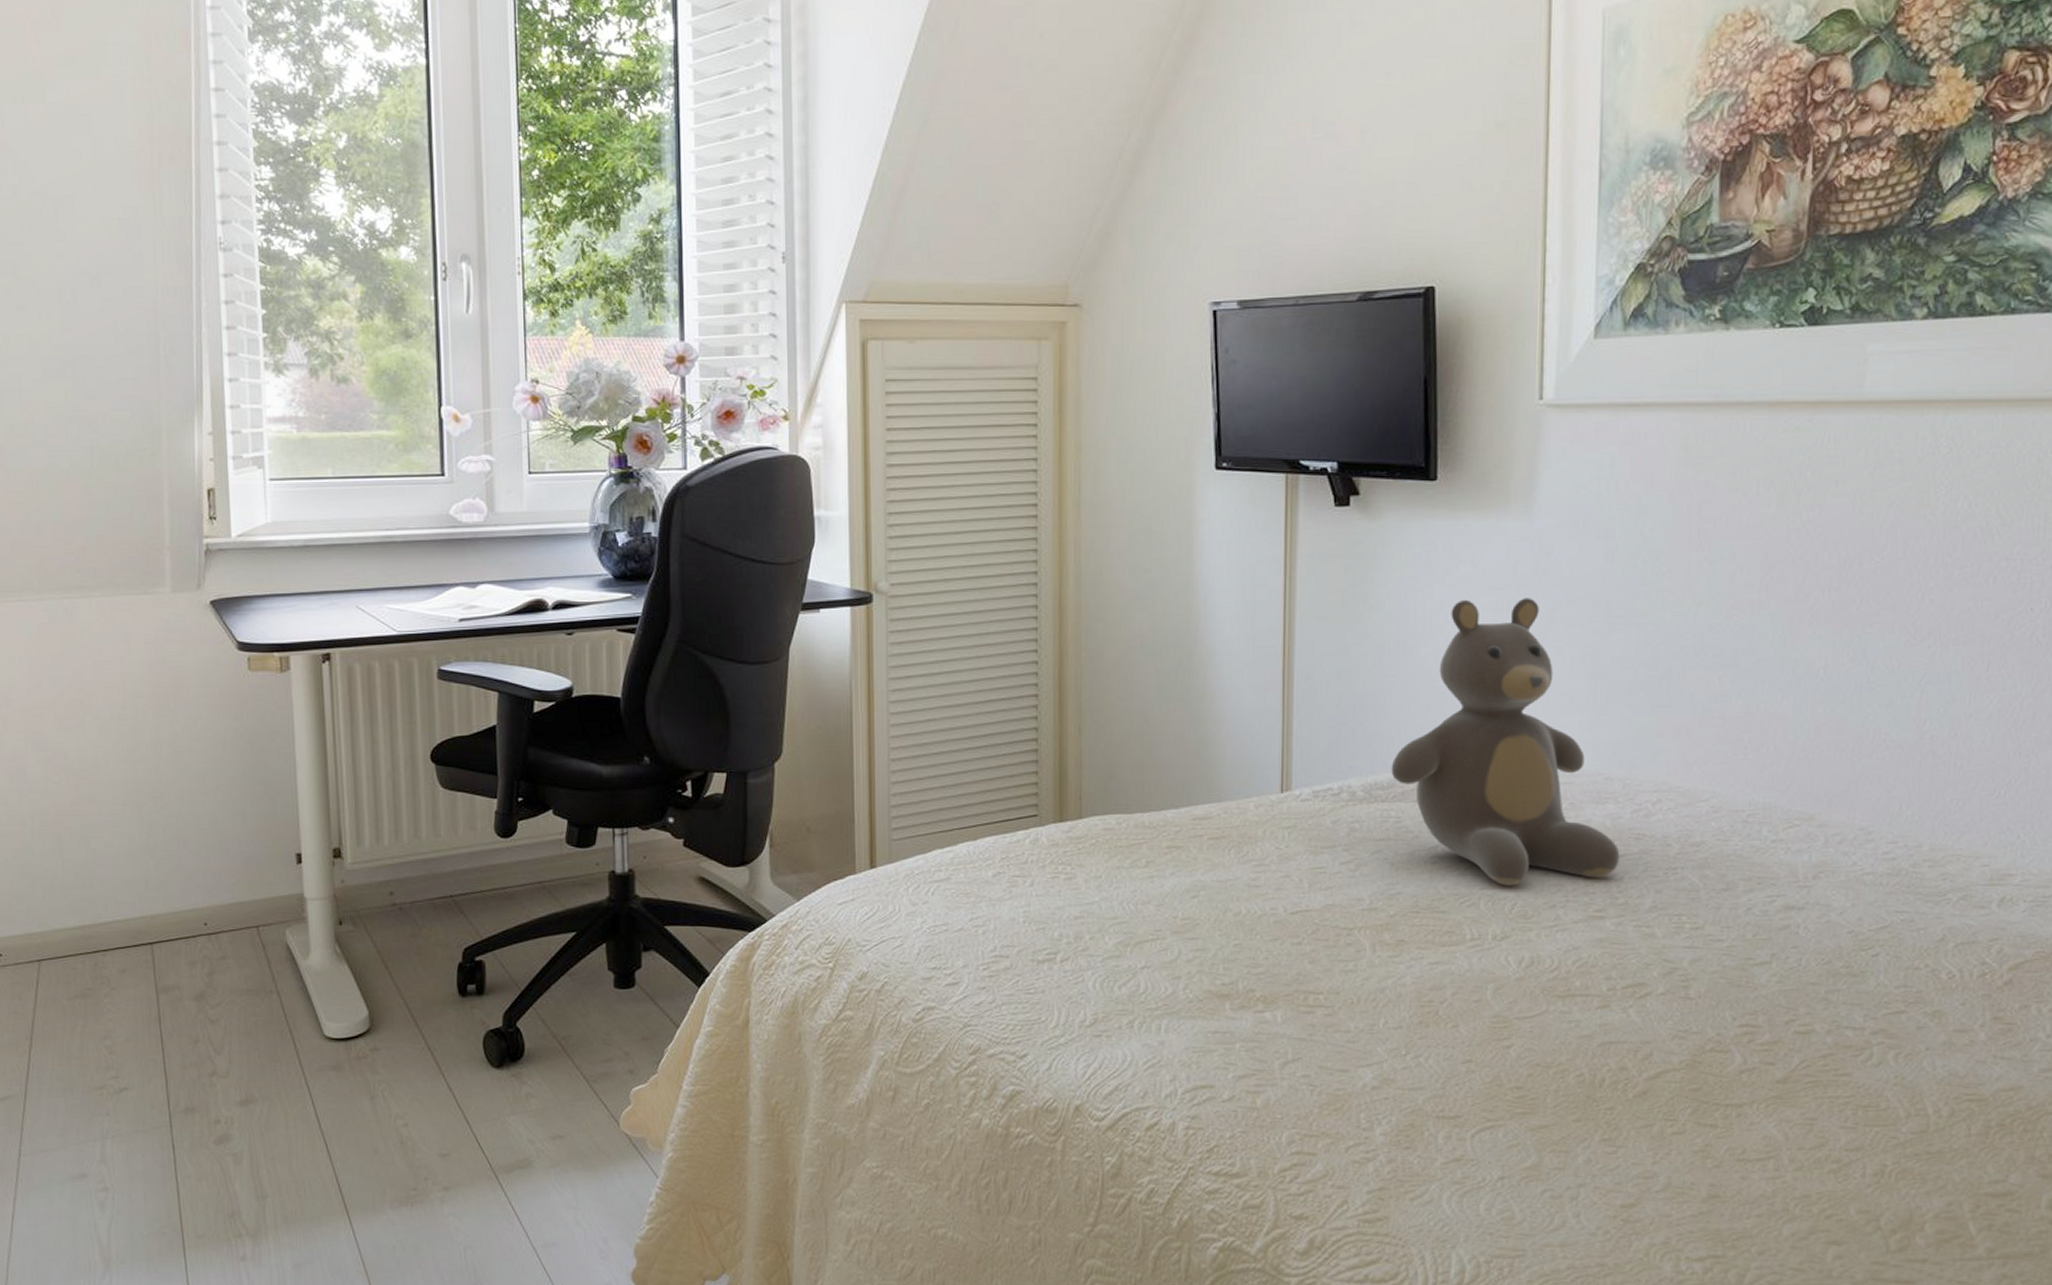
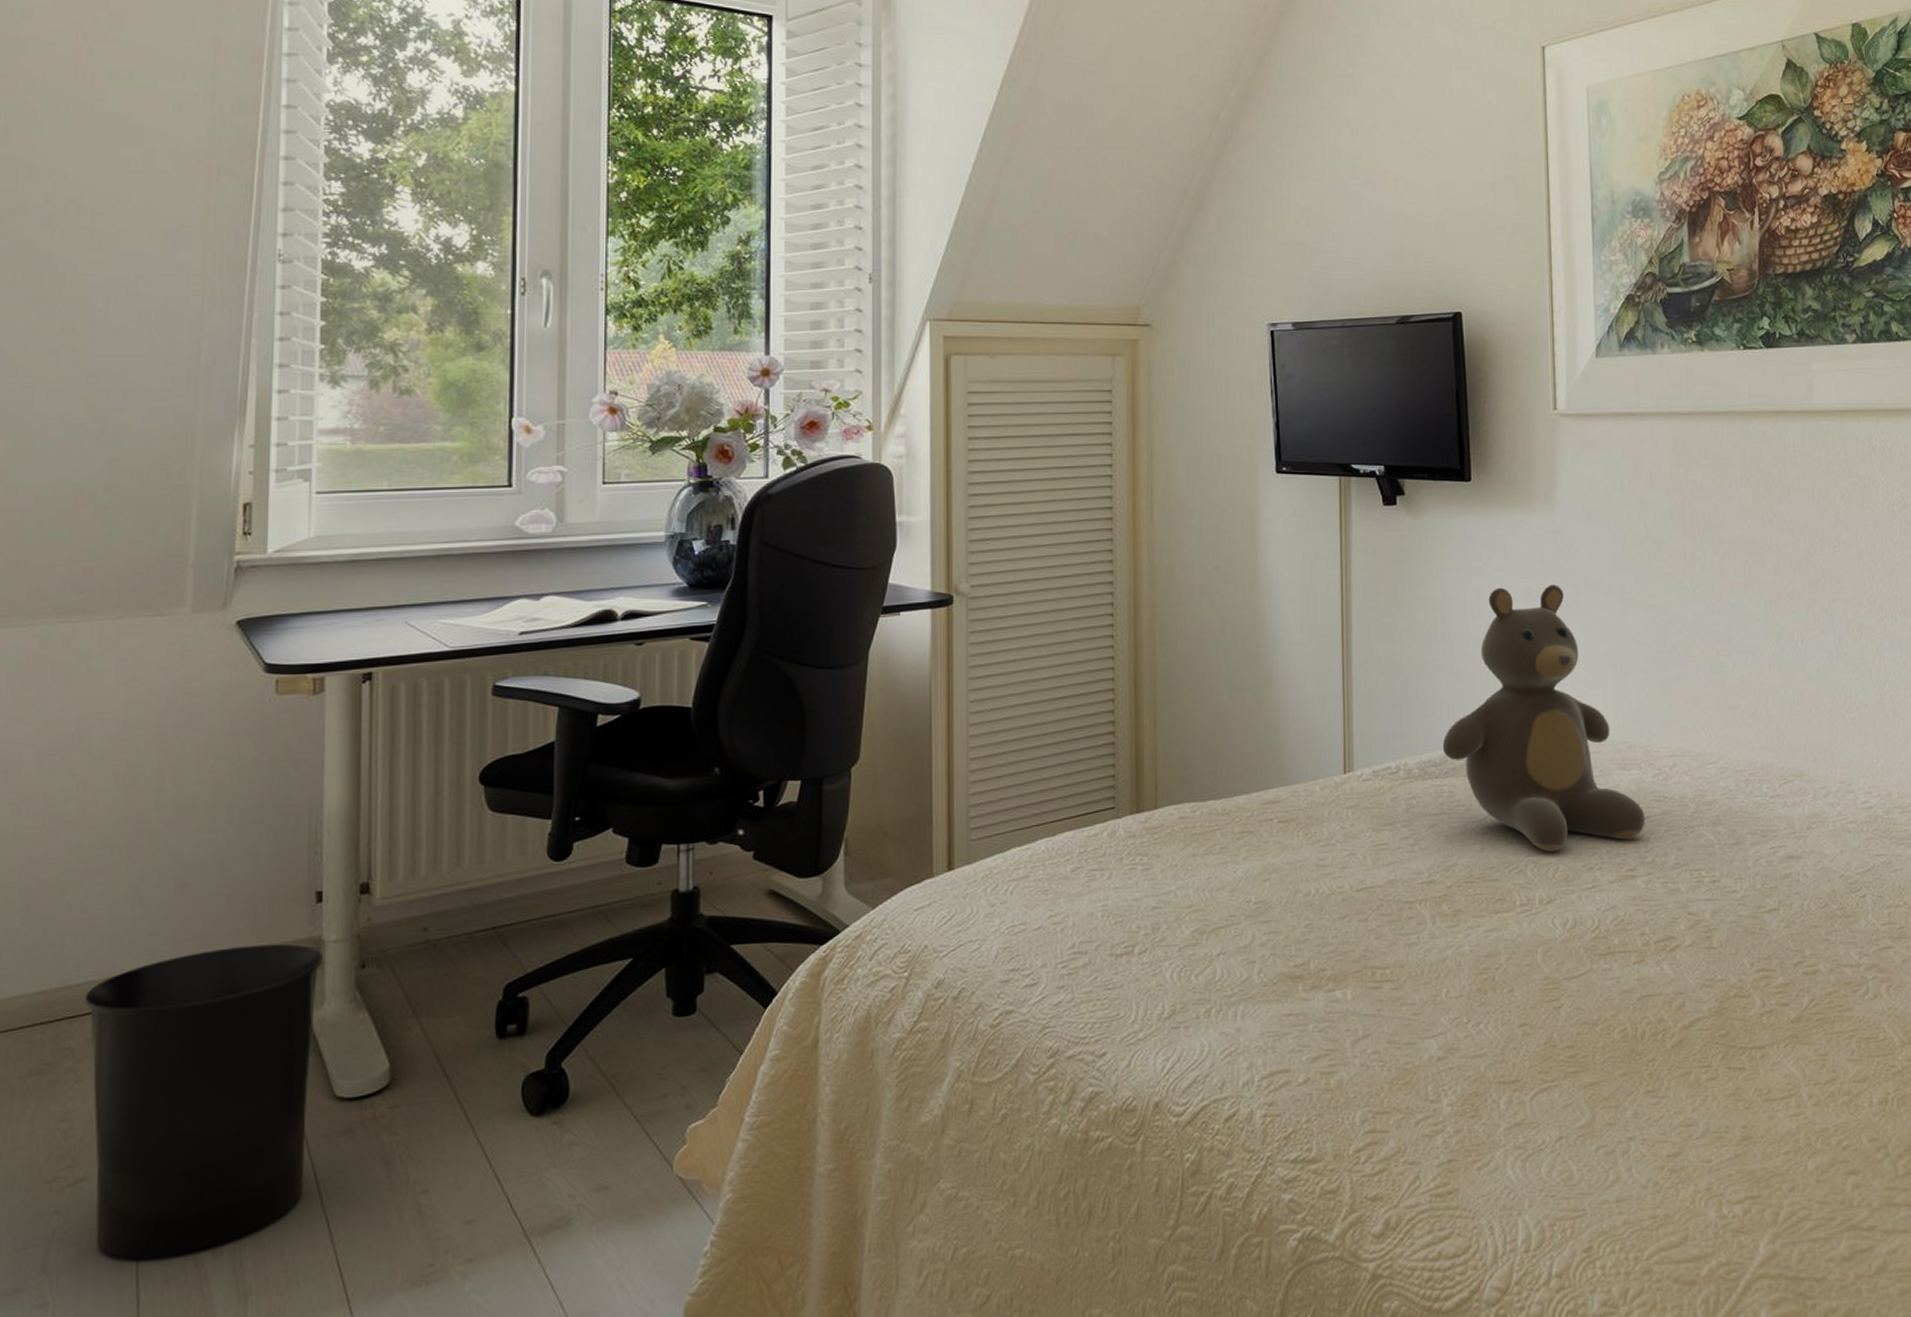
waste bin: none [113,898,307,1160] -> present [85,943,324,1259]

